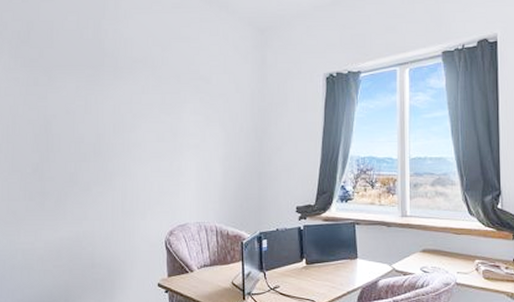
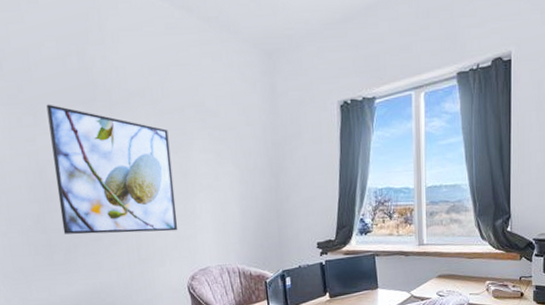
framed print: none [57,67,163,186] -> present [46,104,178,235]

